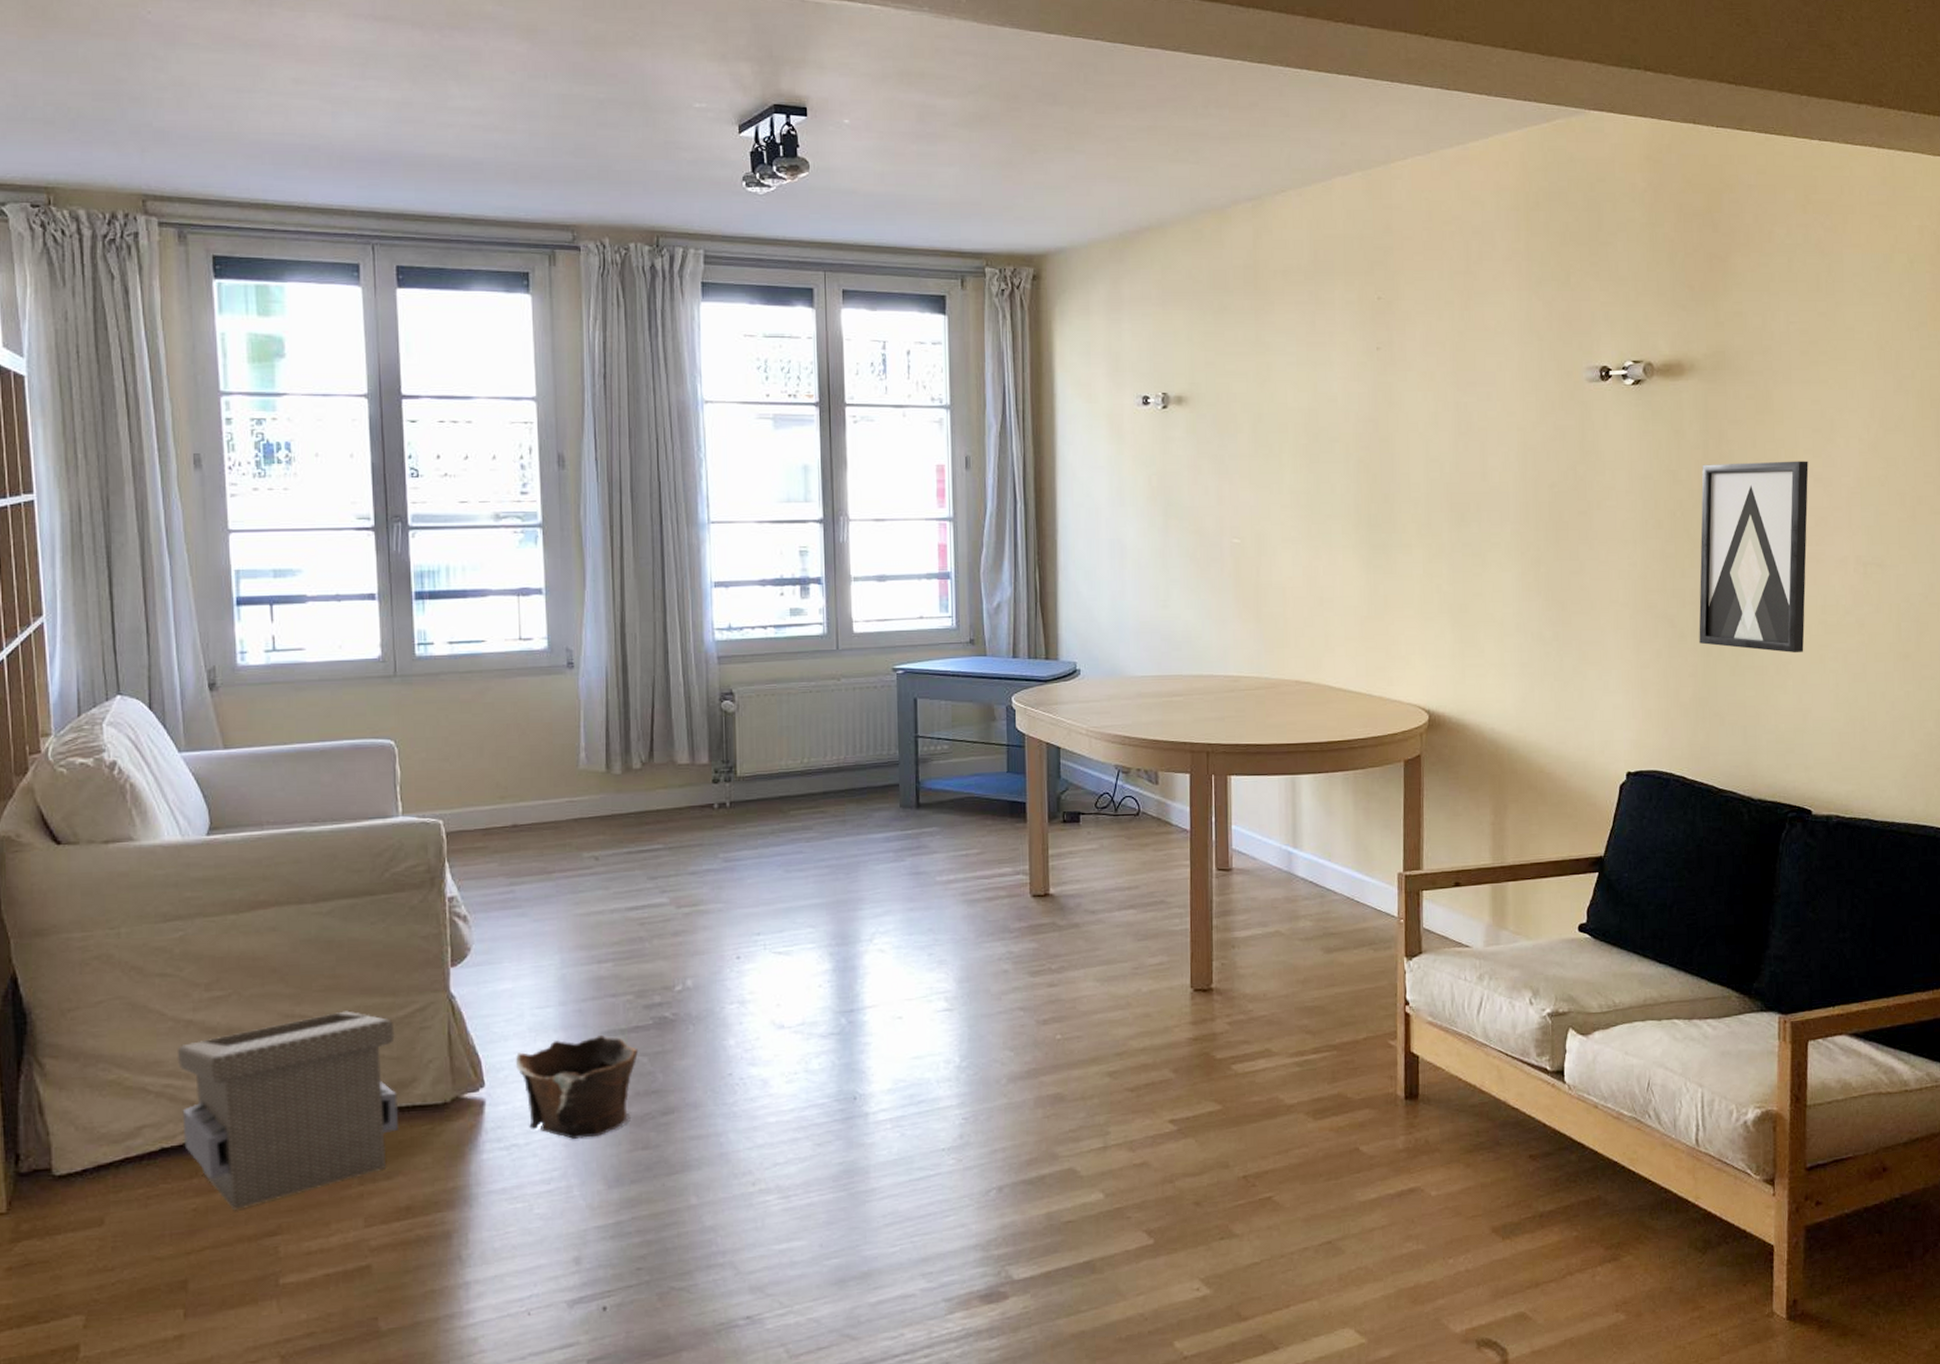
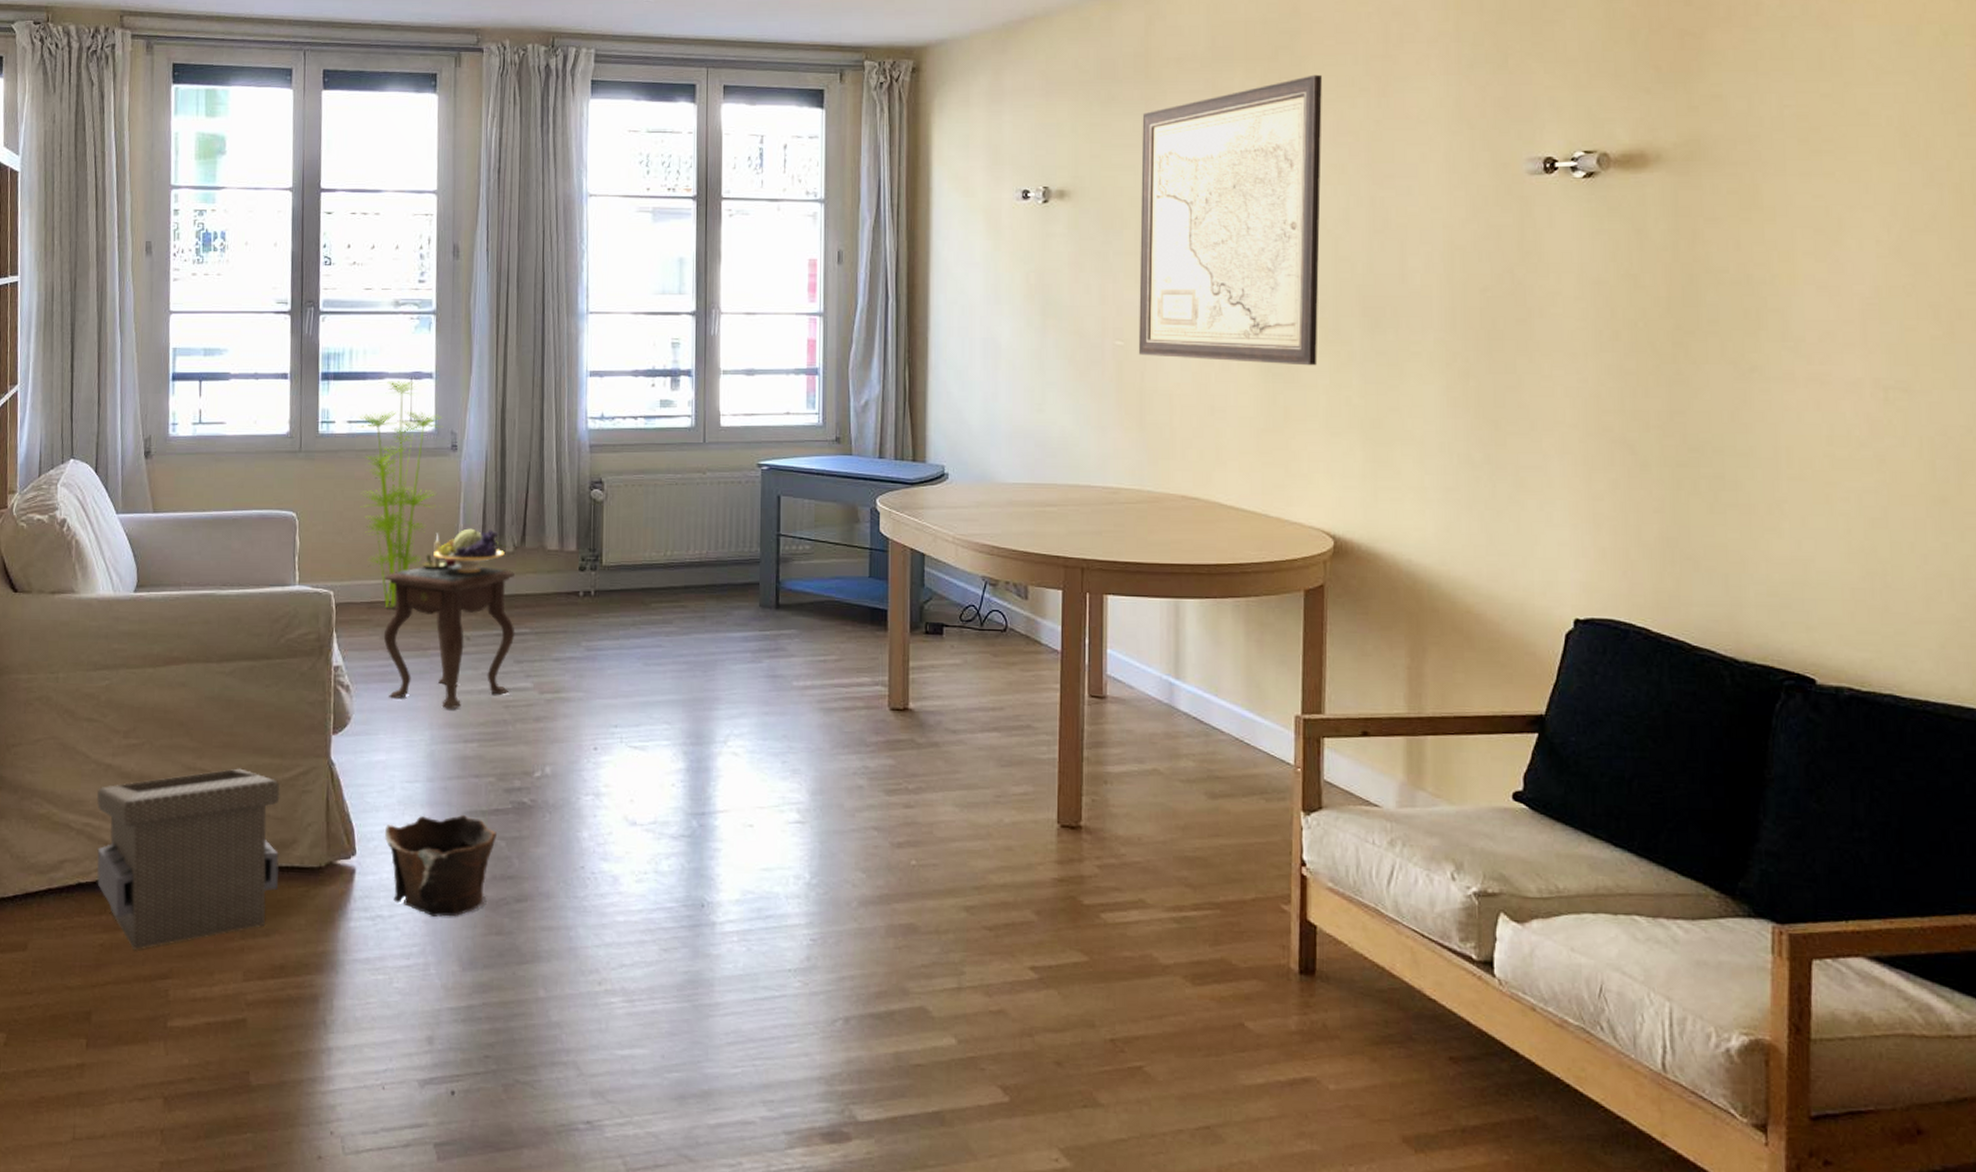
indoor plant: none [460,598,560,833] -> present [358,381,443,608]
side table: none [501,746,648,931] -> present [383,528,515,710]
wall art: none [1252,288,1413,558] -> present [1138,74,1322,366]
wall art: present [1699,461,1809,653] -> none [1666,265,1809,490]

